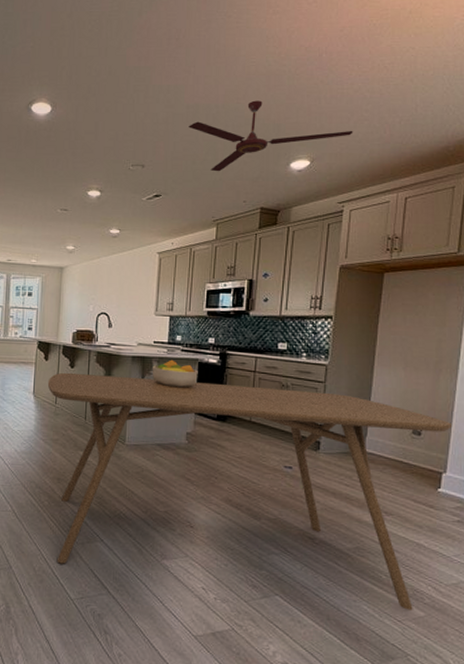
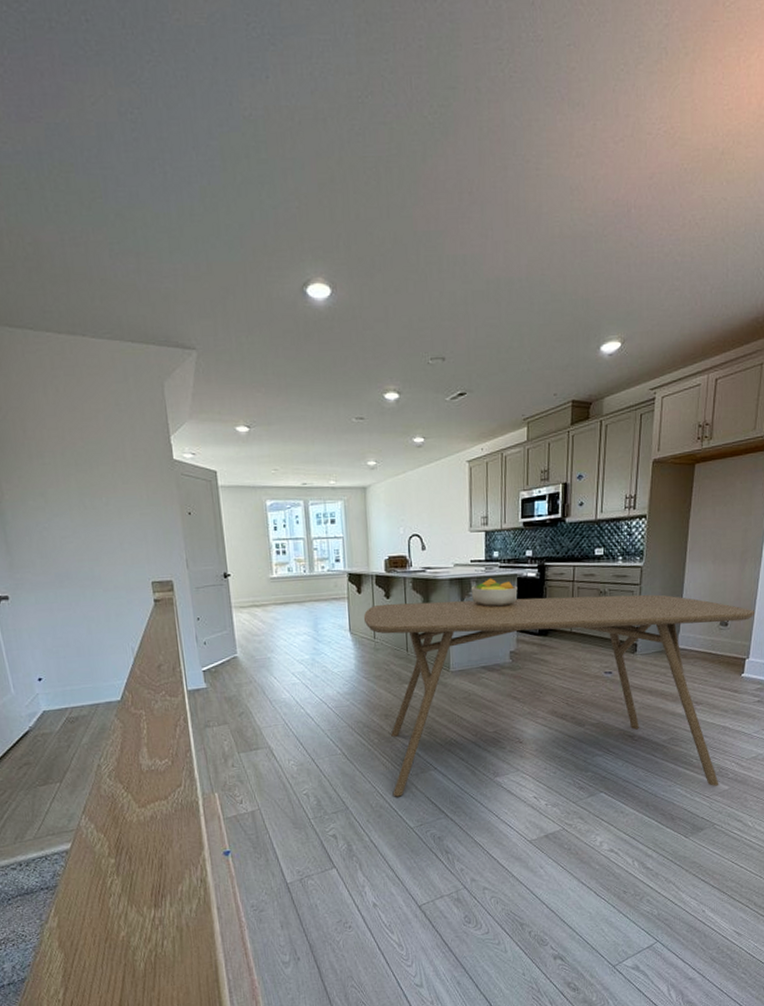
ceiling fan: present [189,100,353,172] -> none [490,270,664,361]

